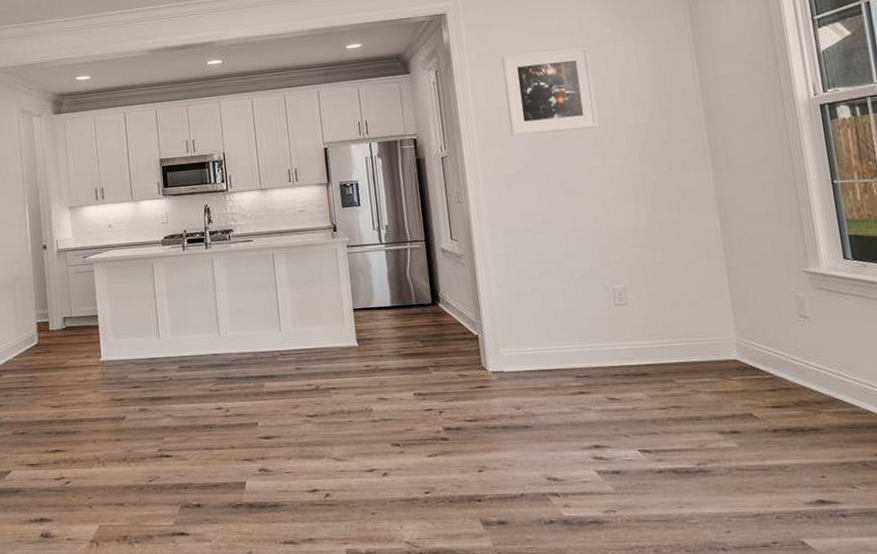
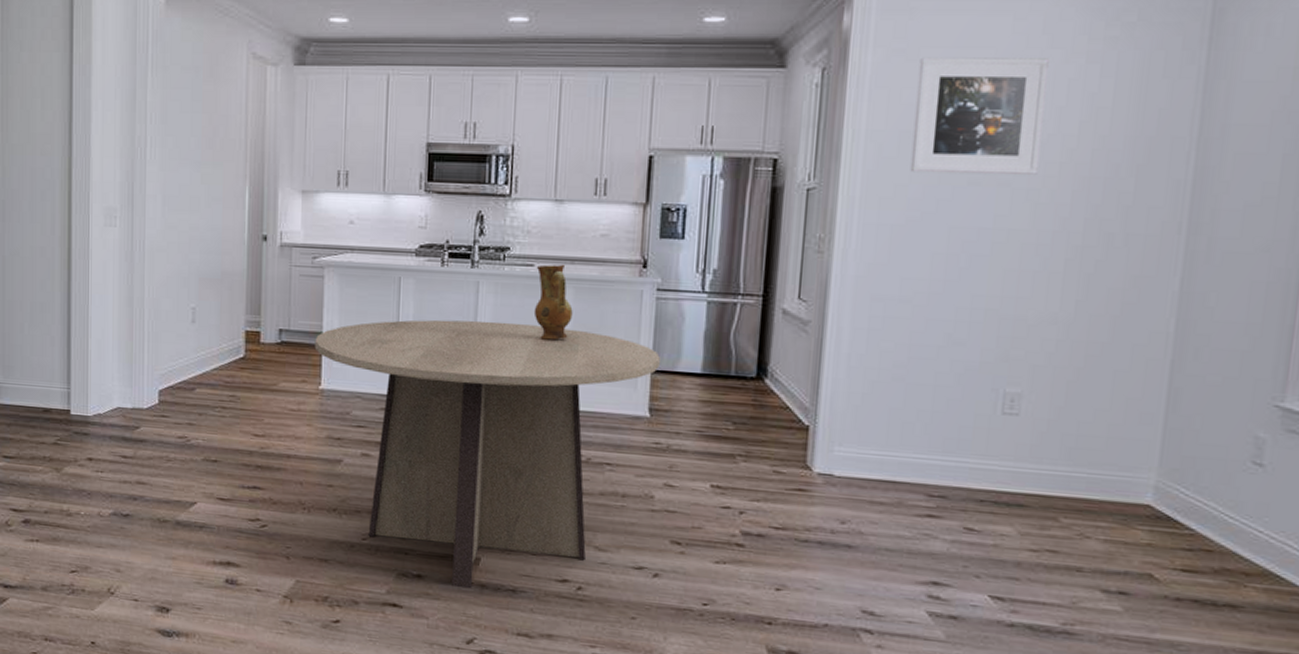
dining table: none [92,285,359,509] -> present [314,319,660,588]
ceramic jug: none [255,236,288,297] -> present [533,264,573,340]

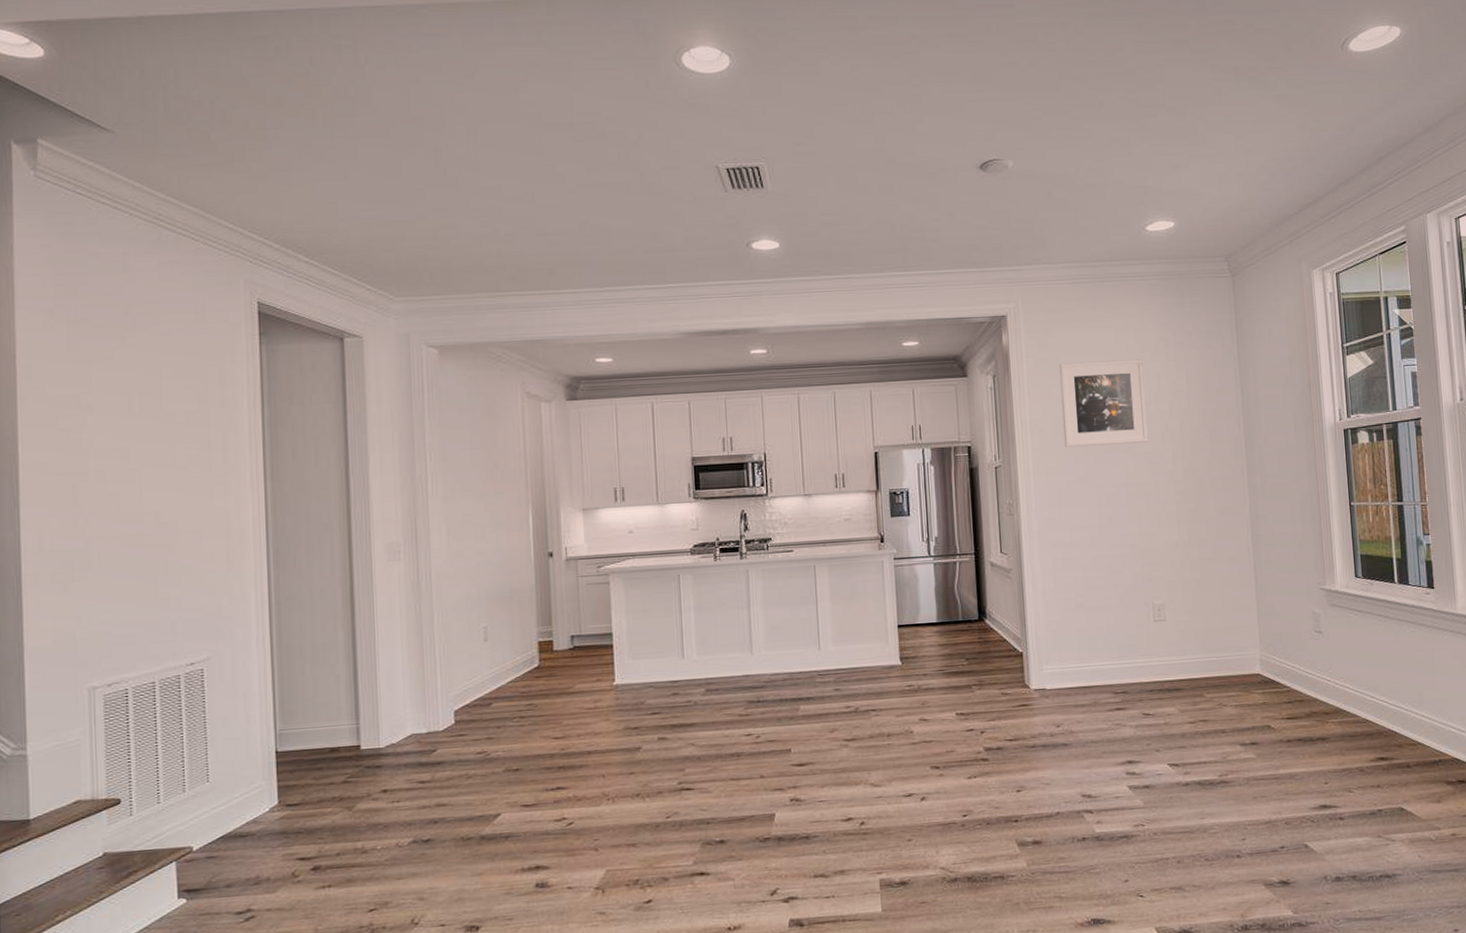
dining table: present [314,319,660,588] -> none [605,600,904,844]
ceramic jug: present [533,264,573,340] -> none [796,547,830,613]

